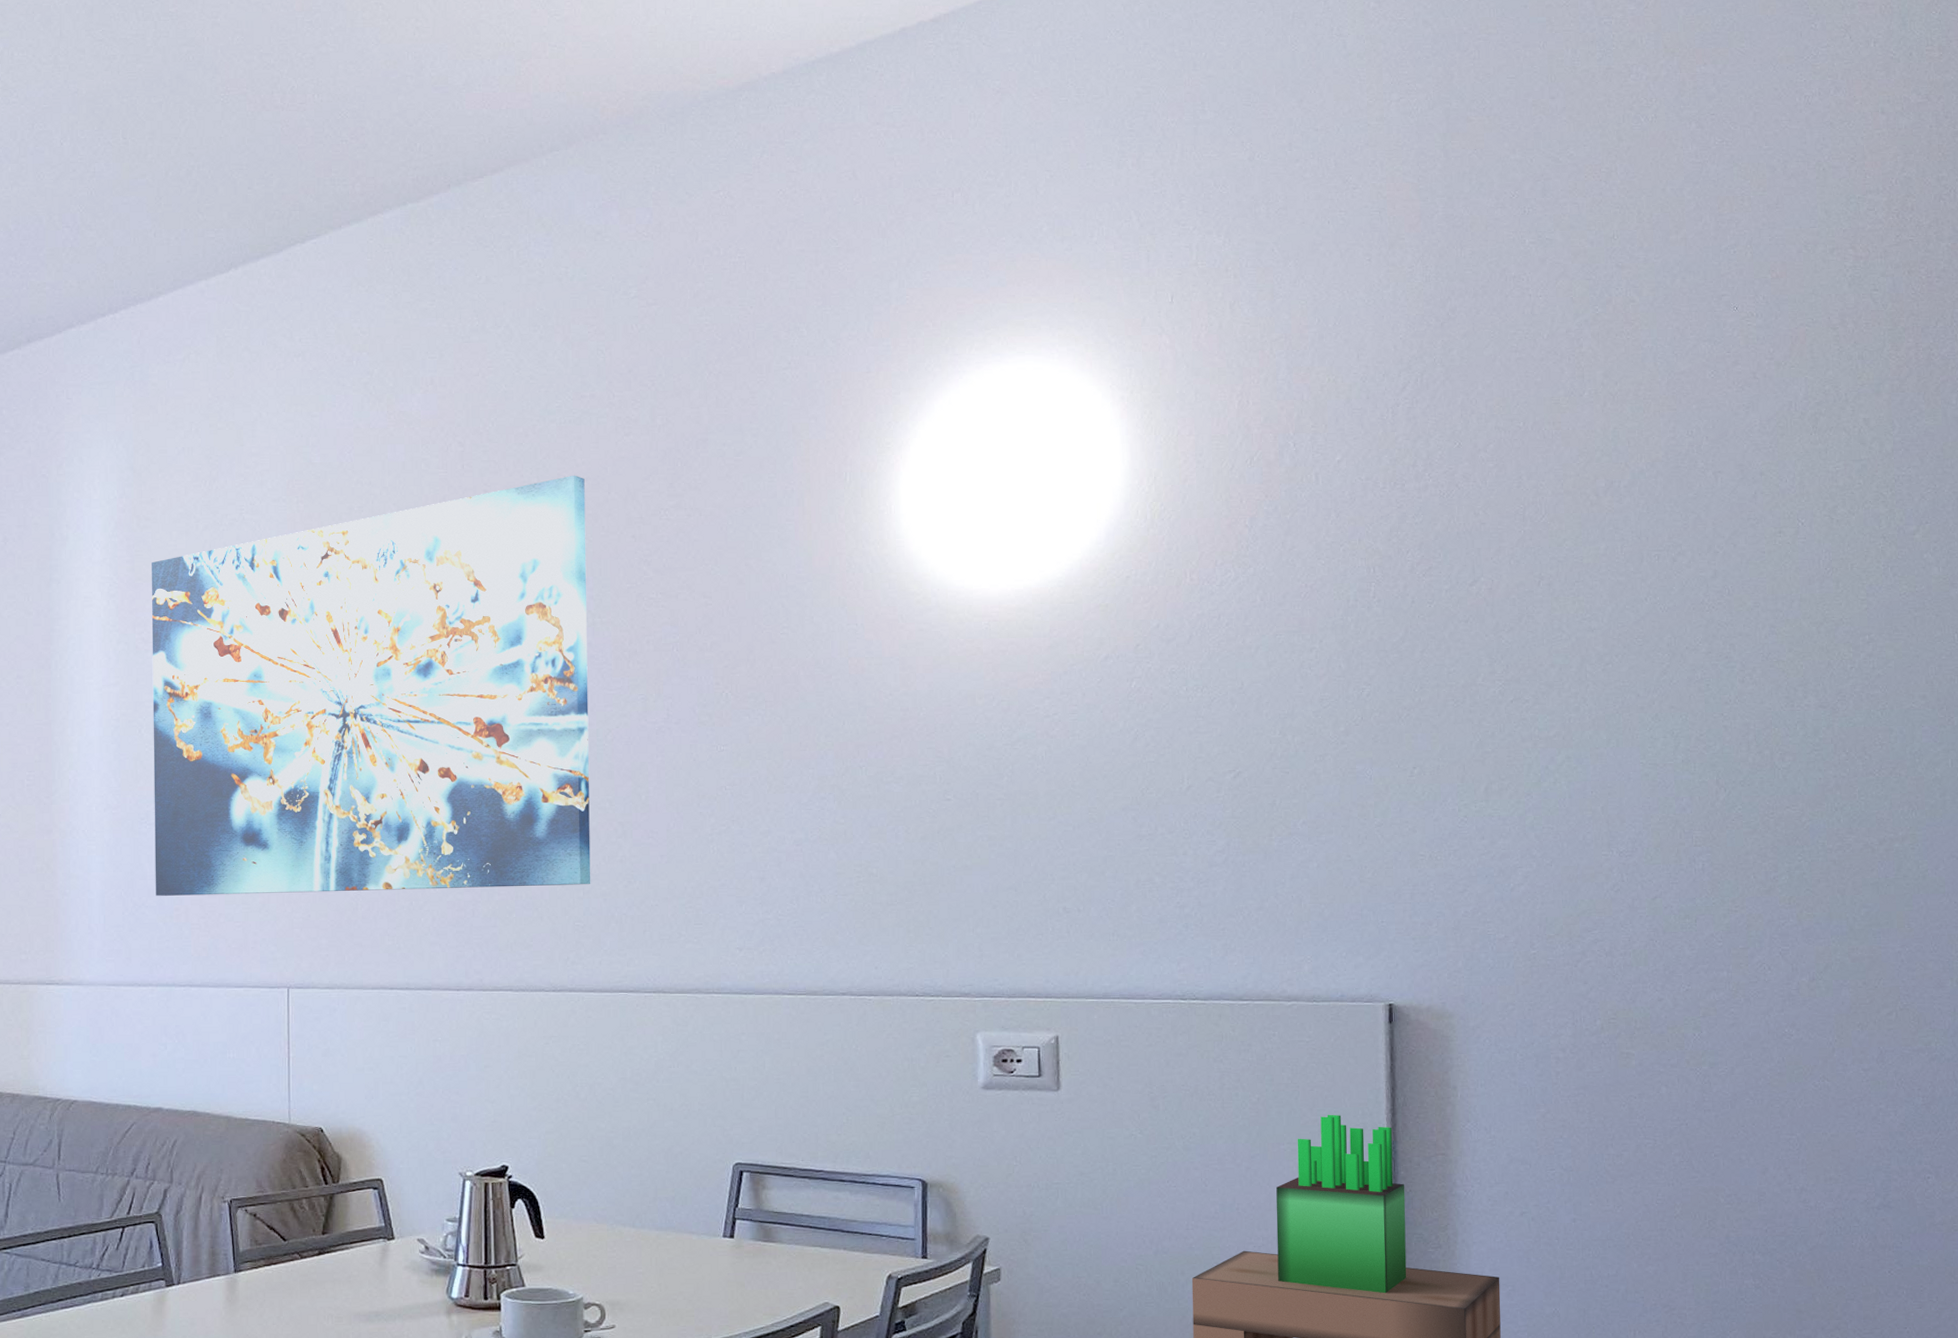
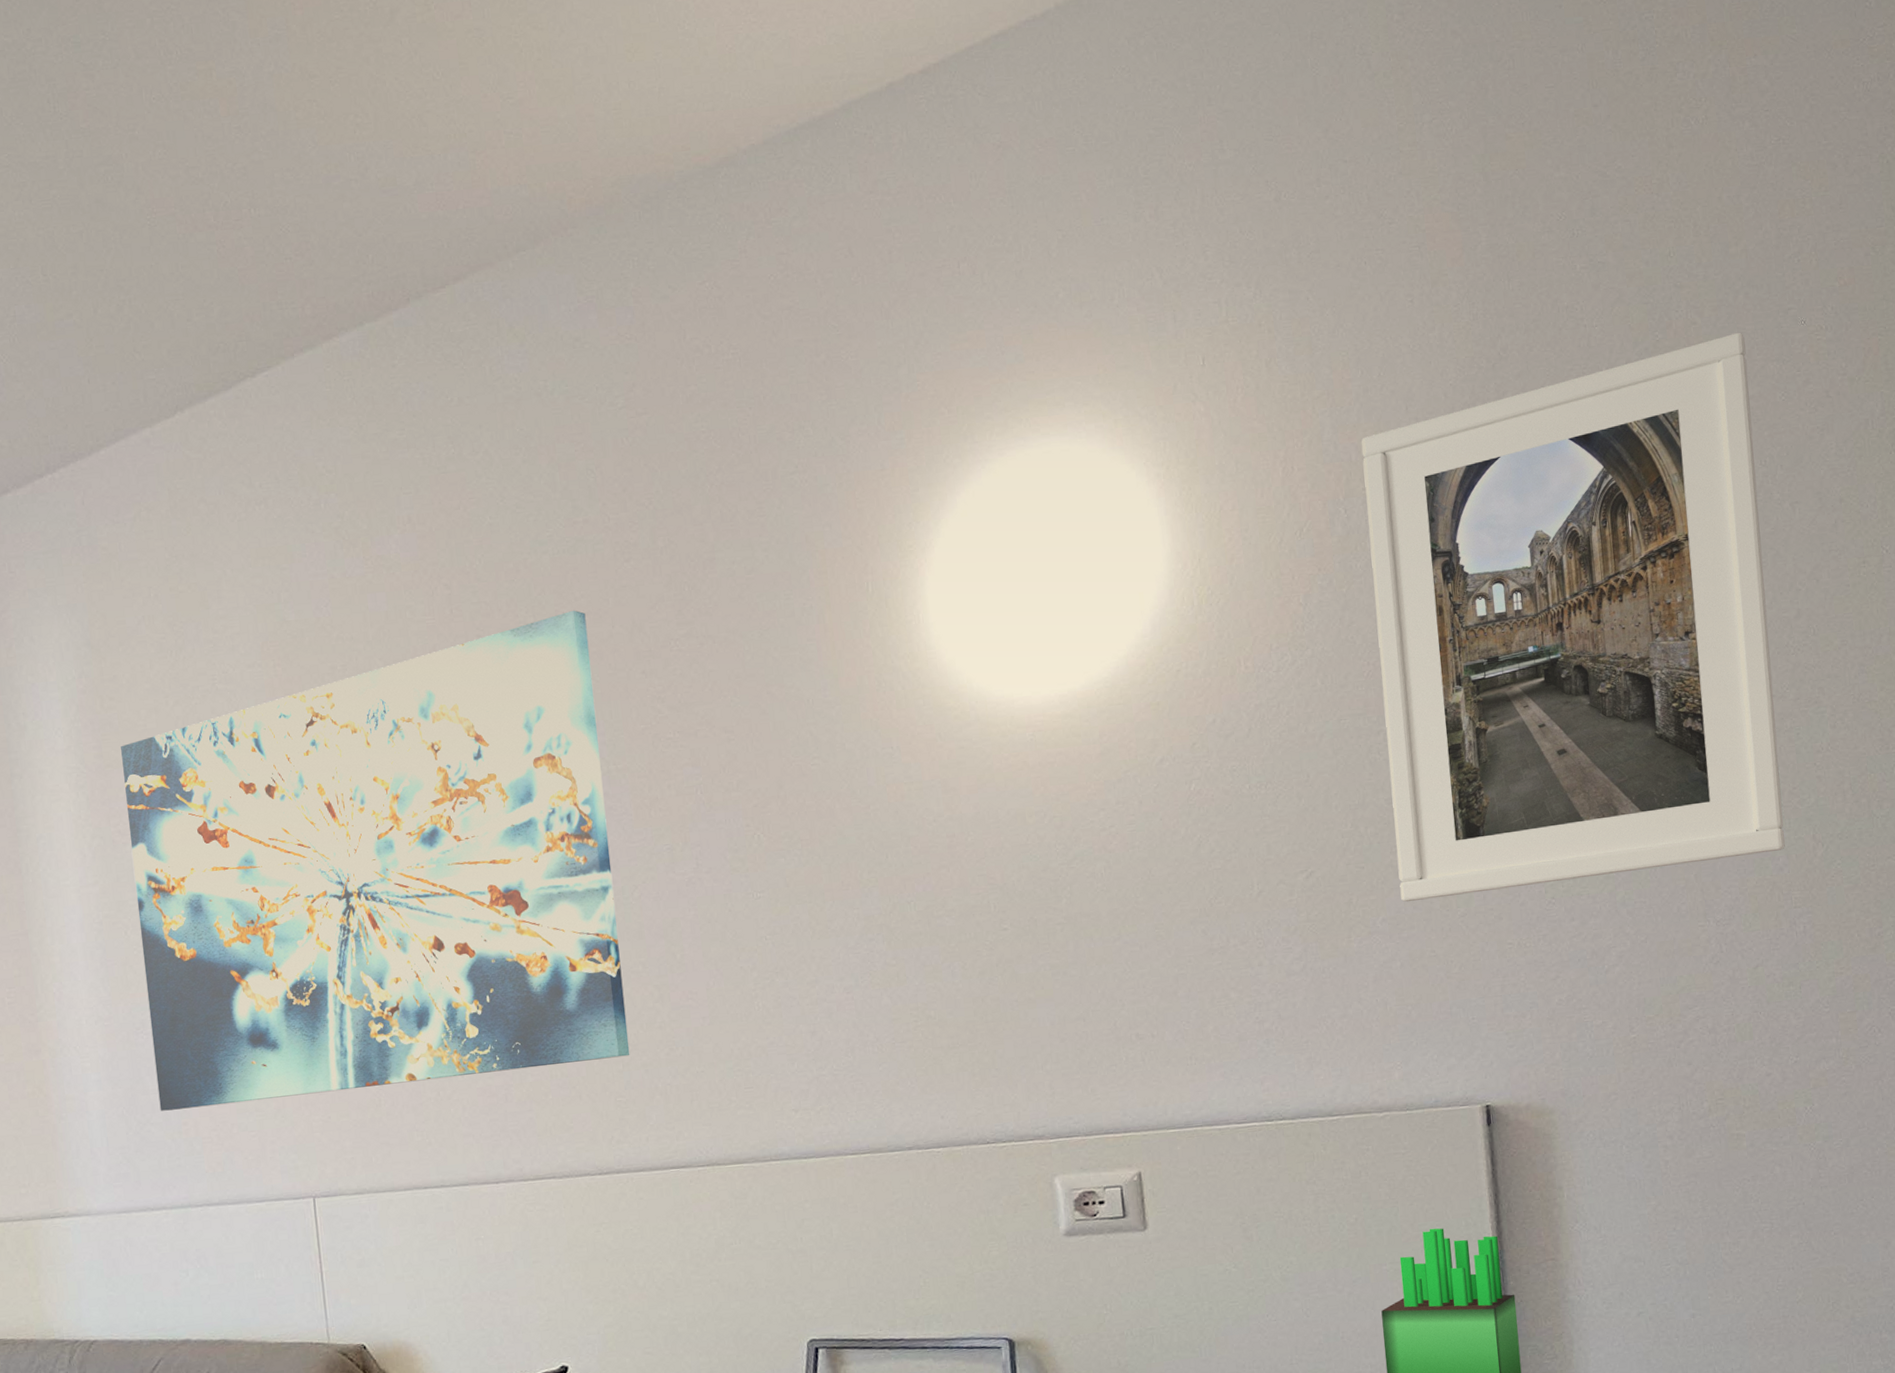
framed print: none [1313,312,1689,808] -> present [1361,332,1785,902]

